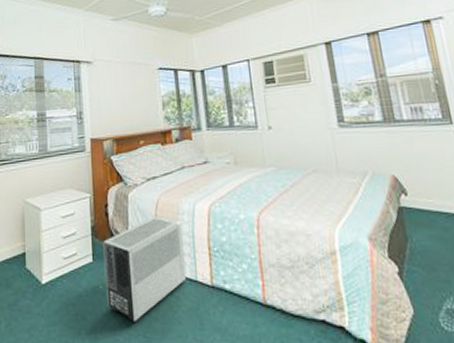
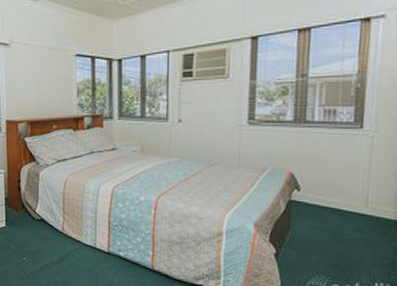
air purifier: present [103,216,187,324] -> none [15,193,87,276]

